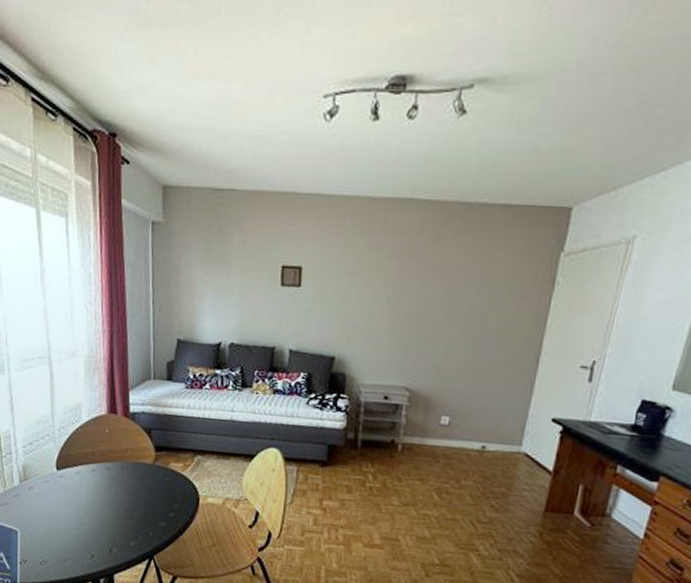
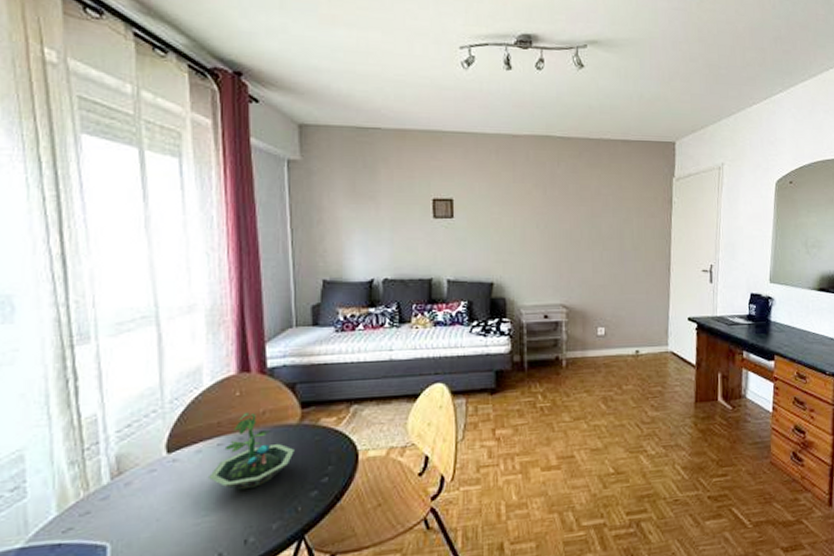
terrarium: none [85,447,149,511] -> present [209,412,294,490]

